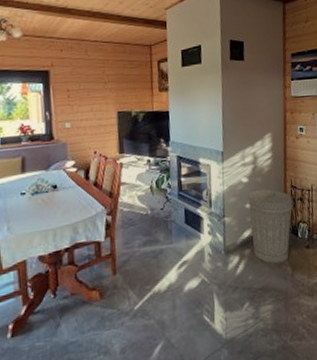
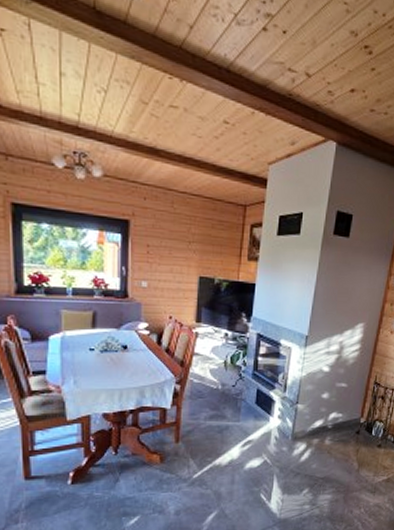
trash can: present [247,189,293,264] -> none [321,381,373,457]

